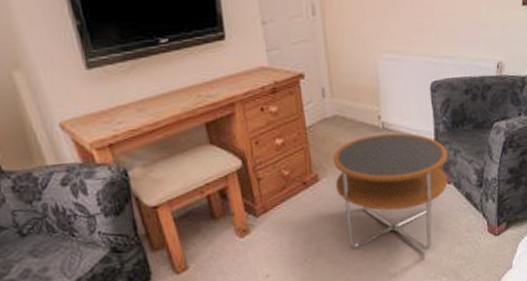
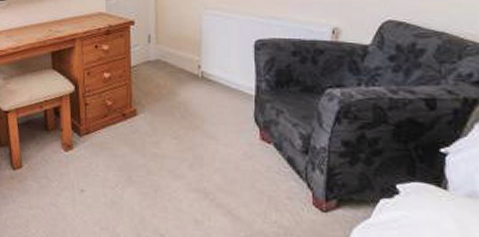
side table: present [332,132,448,251] -> none [151,81,269,207]

